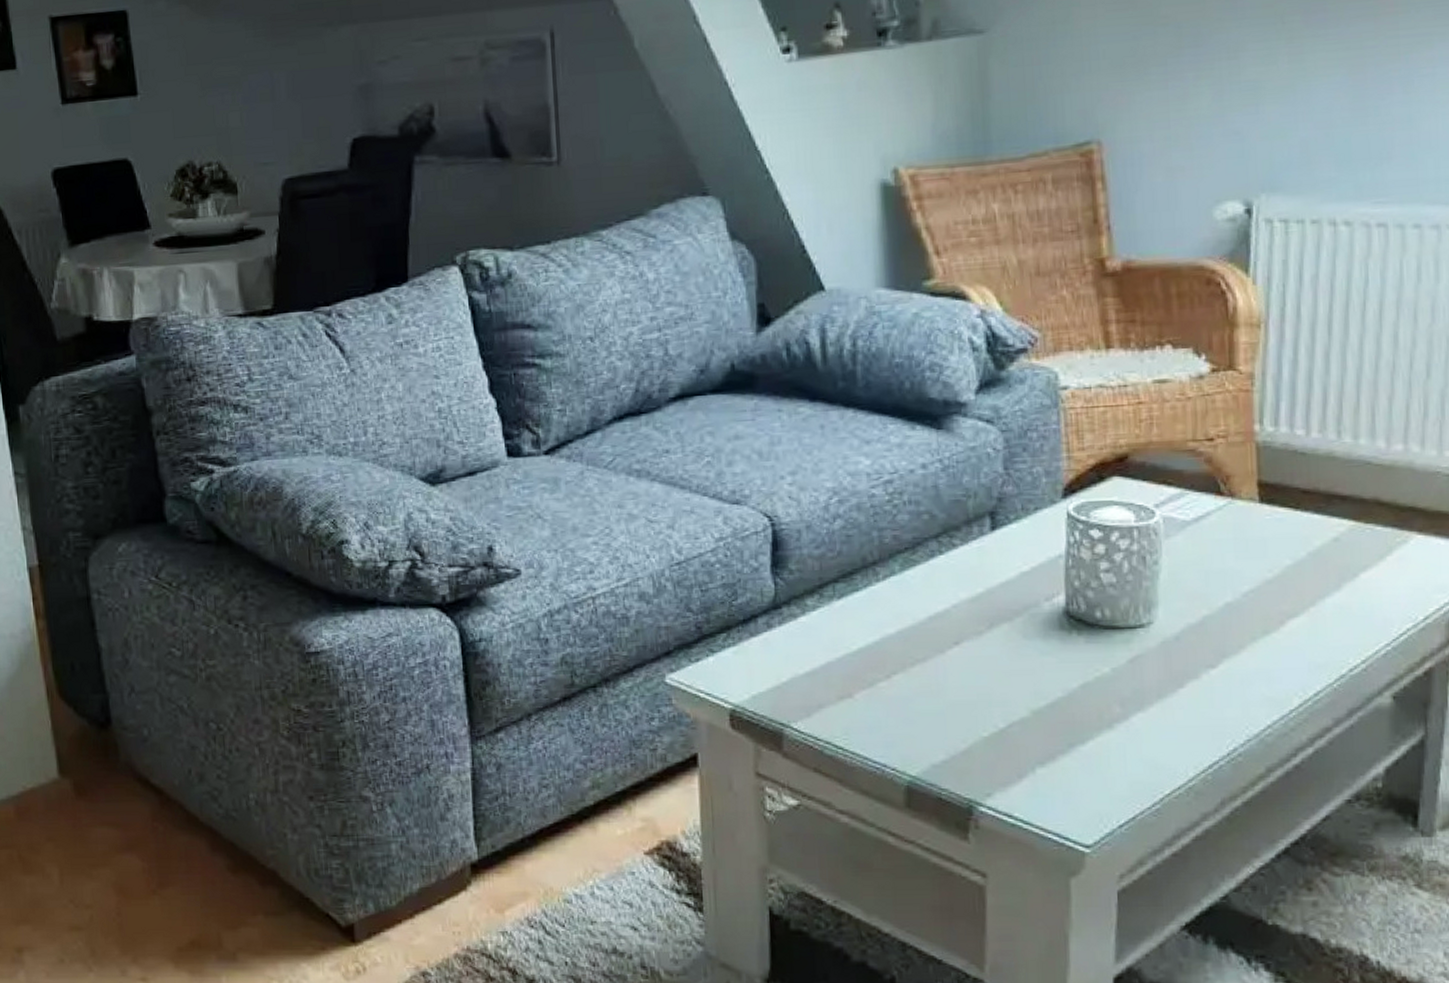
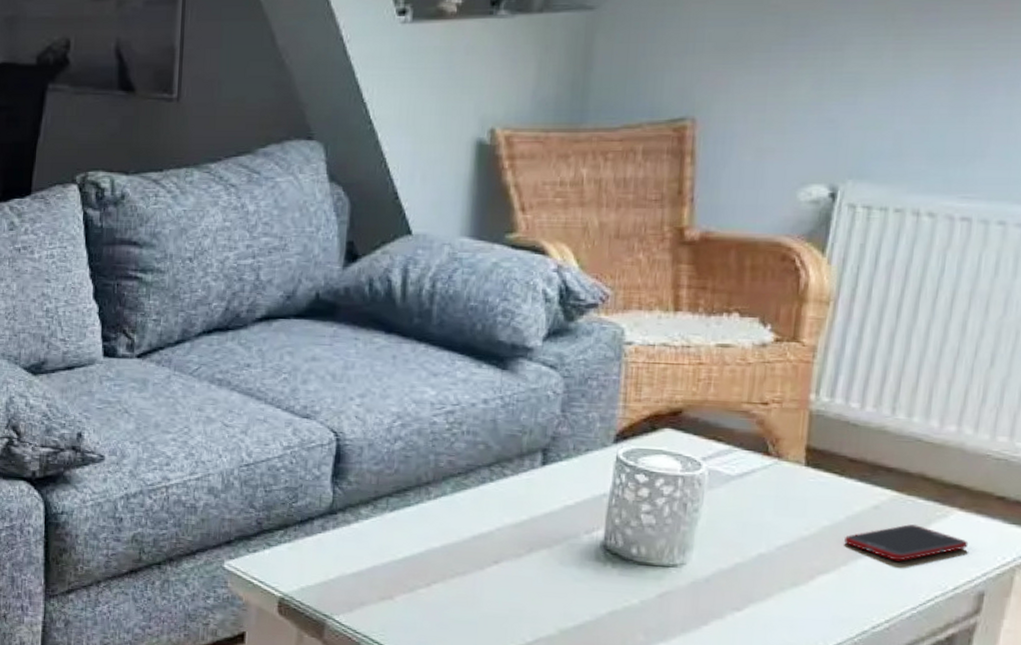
cell phone: none [1309,554,1432,596] -> present [844,524,969,561]

